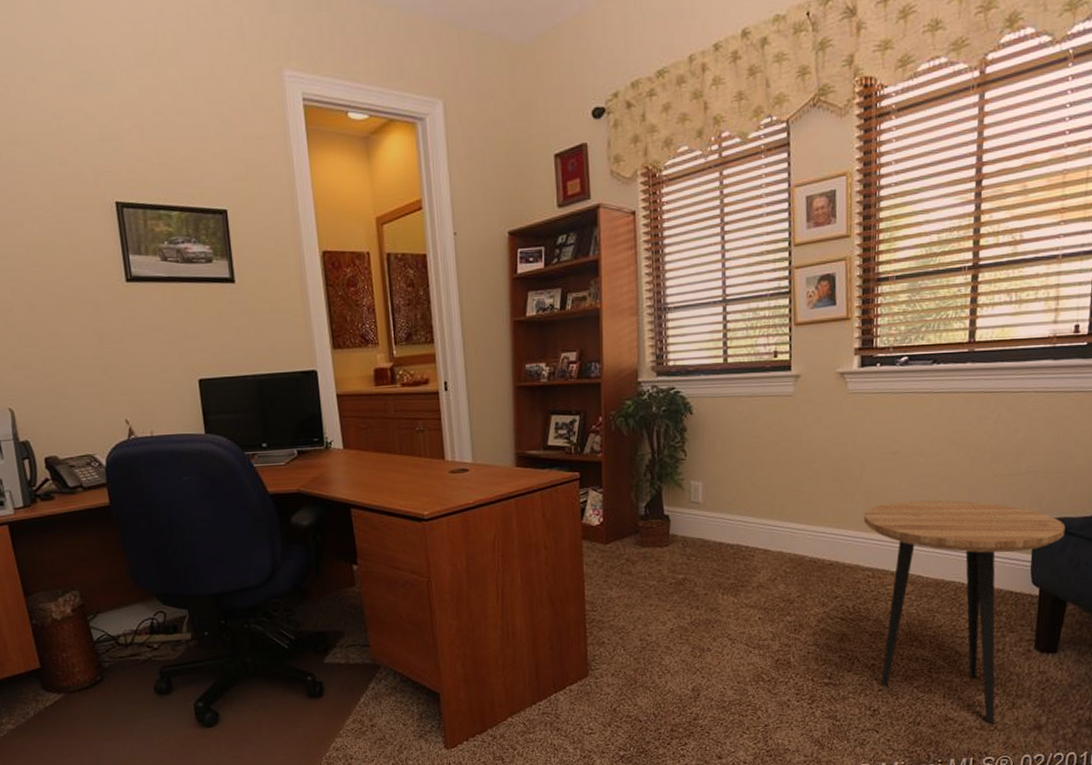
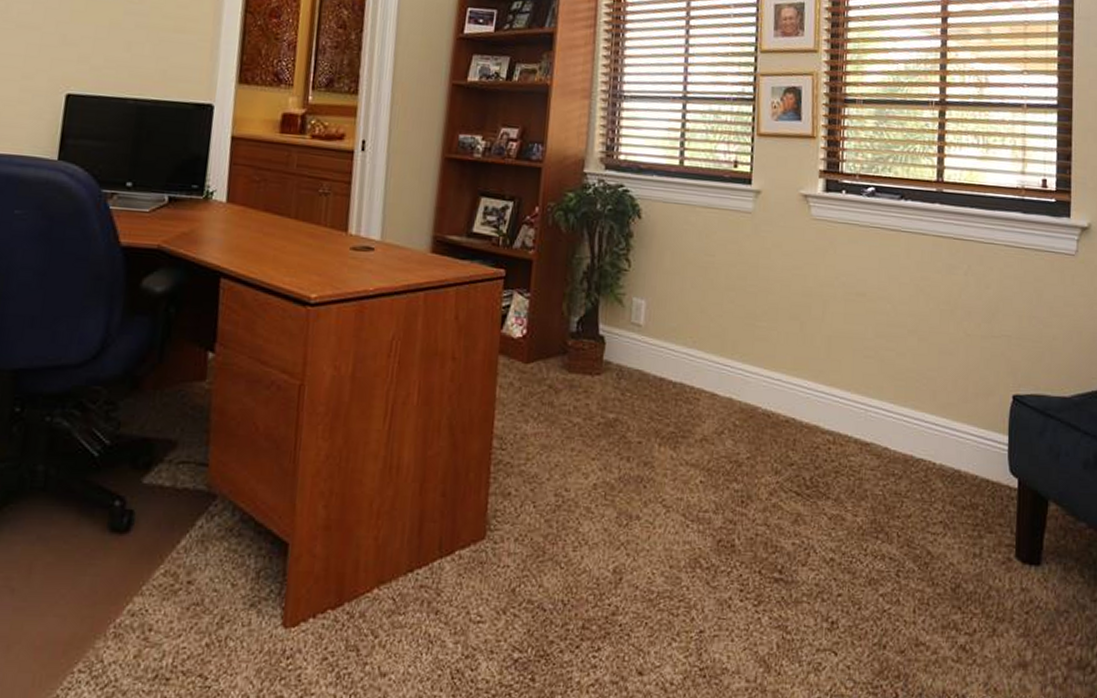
side table: present [863,500,1066,724] -> none [824,352,1043,655]

